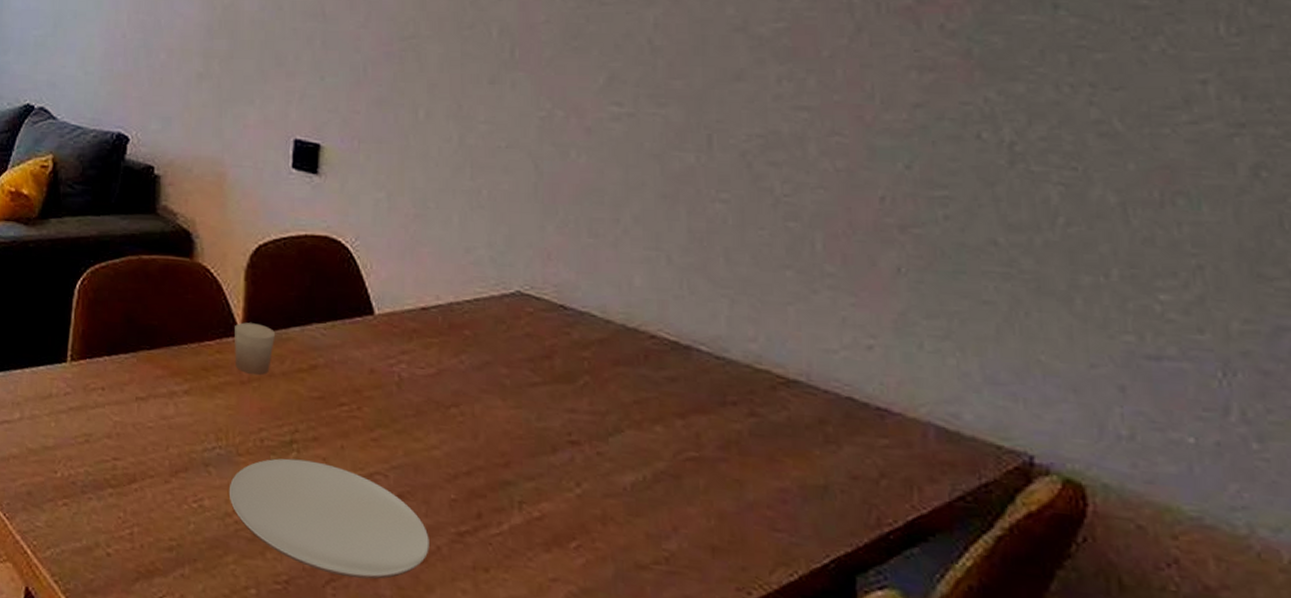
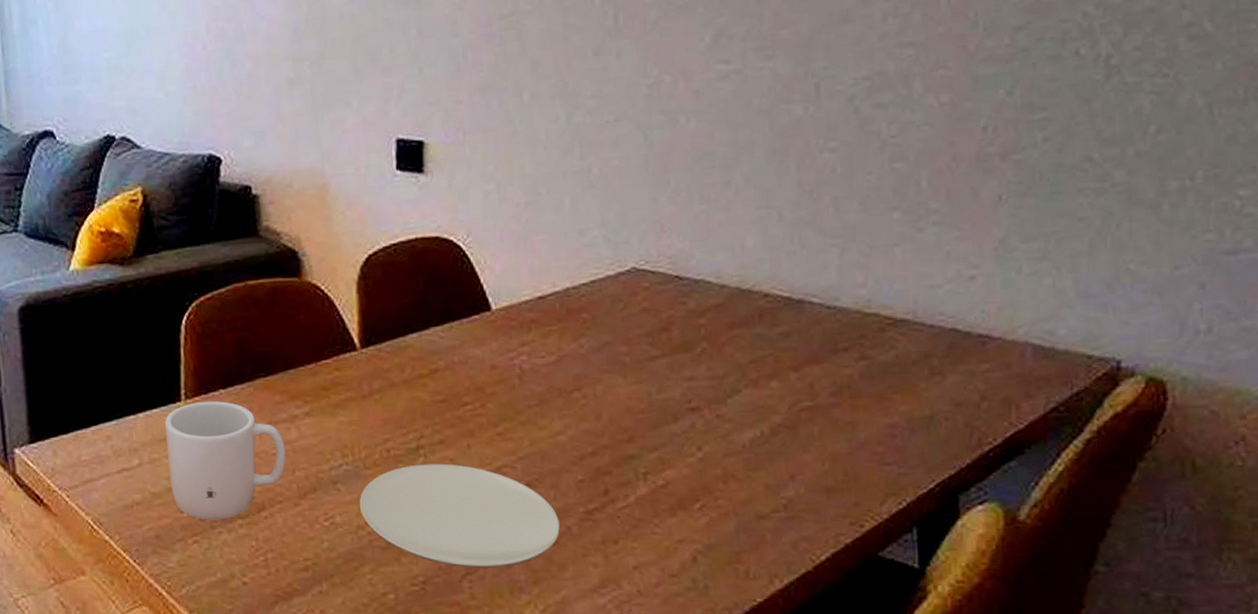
mug: none [47,365,162,486] -> present [164,400,286,521]
candle: present [234,322,276,376] -> none [351,335,394,388]

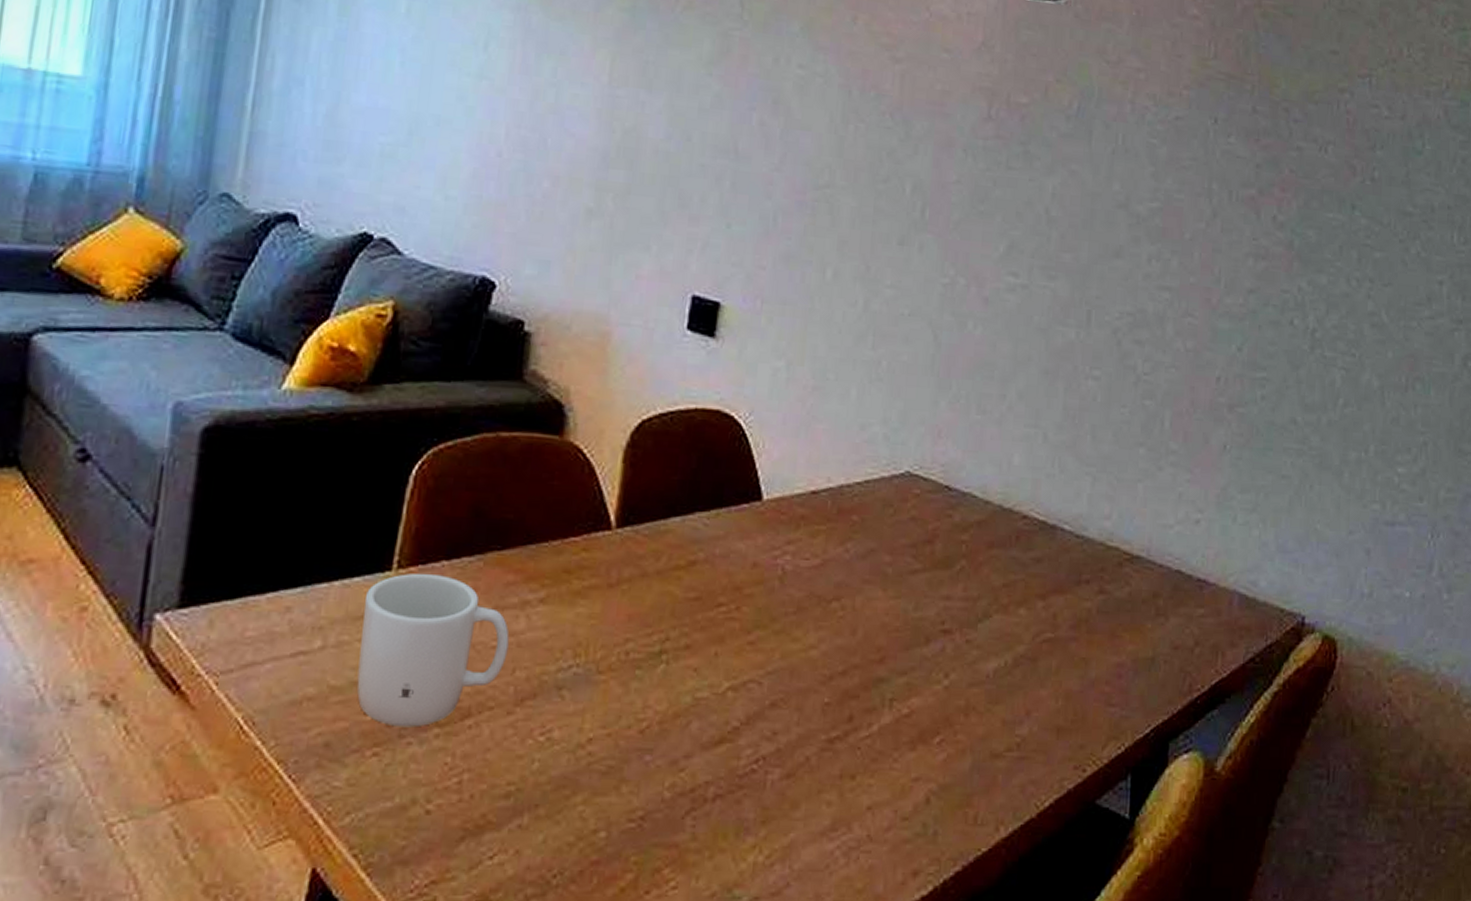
plate: present [359,463,560,569] -> none [583,672,799,804]

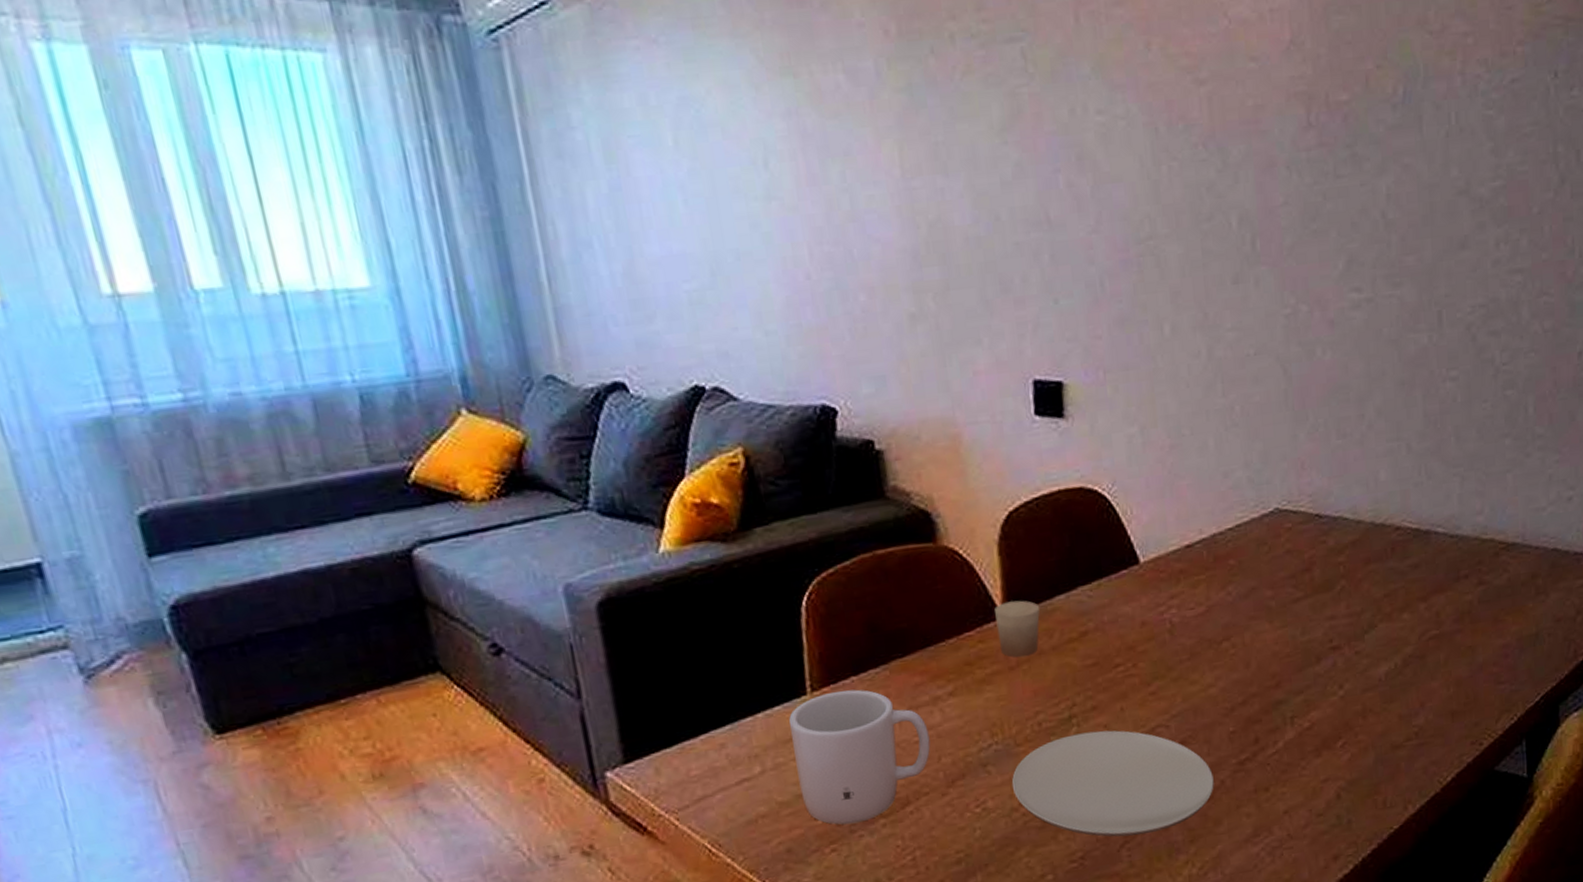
plate: none [583,672,799,804] -> present [1011,730,1214,837]
candle: none [603,513,653,576] -> present [995,600,1040,658]

